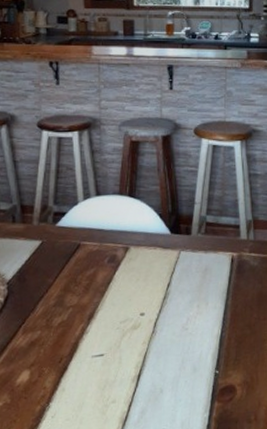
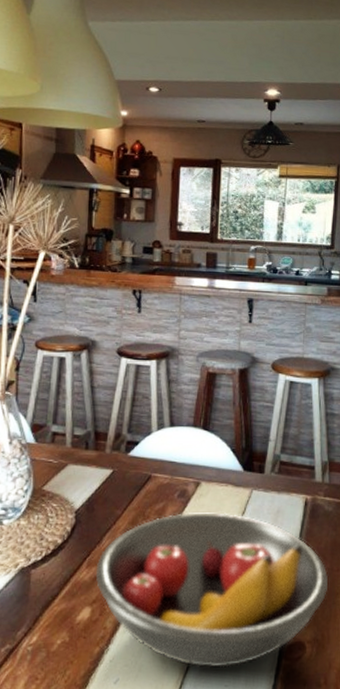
fruit bowl: none [31,274,255,416] -> present [95,512,328,668]

